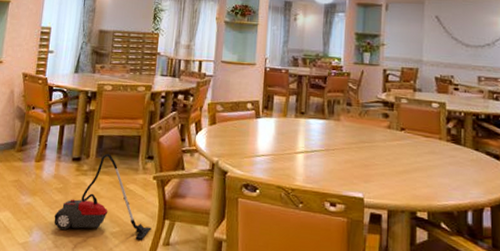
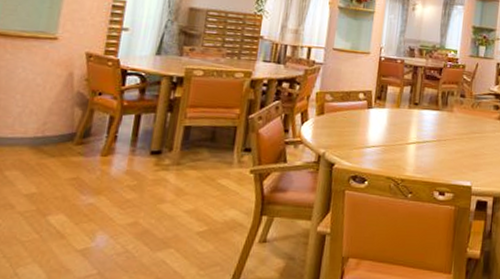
vacuum cleaner: present [54,154,152,240] -> none [124,146,246,239]

